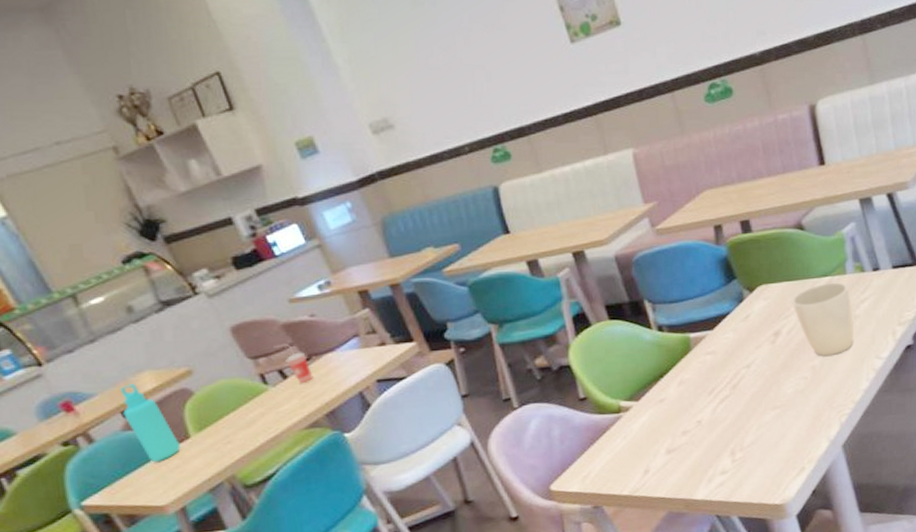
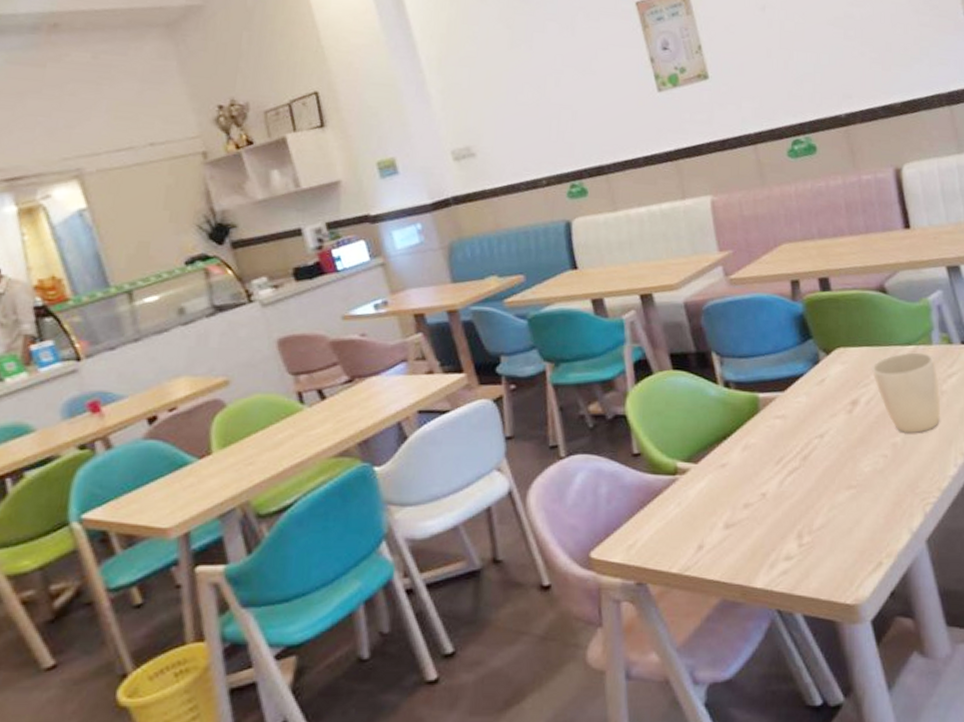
water bottle: present [120,383,181,462] -> none [148,389,200,477]
beverage cup: present [274,344,314,384] -> none [318,362,353,407]

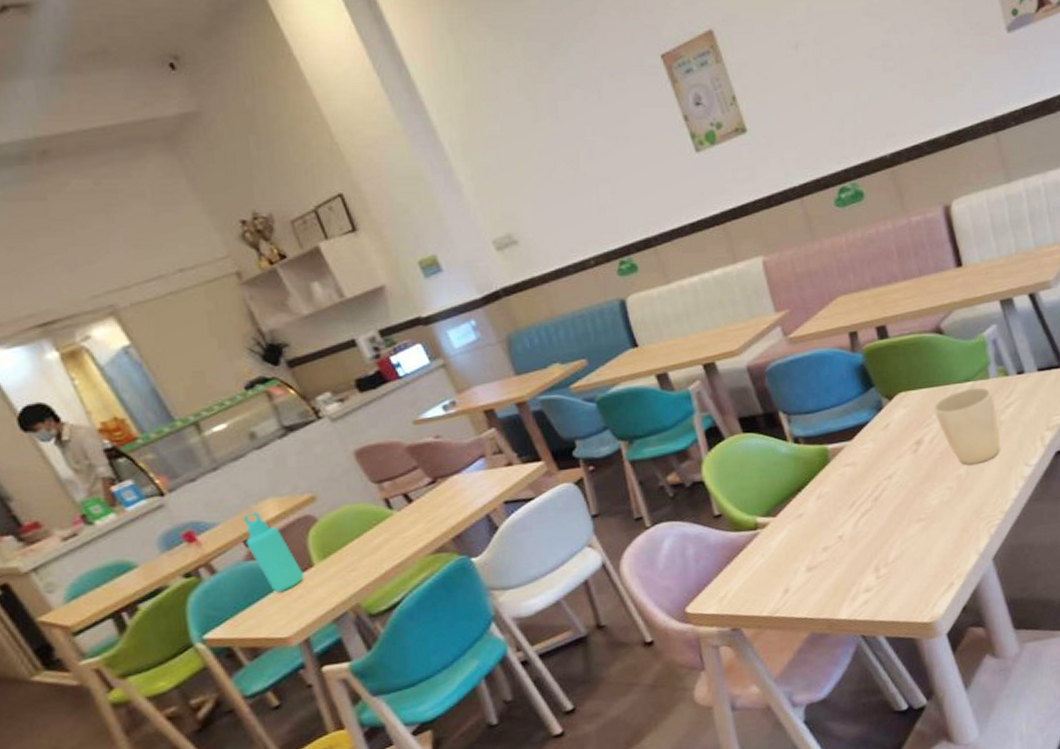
water bottle: none [148,389,200,477] -> present [243,511,304,592]

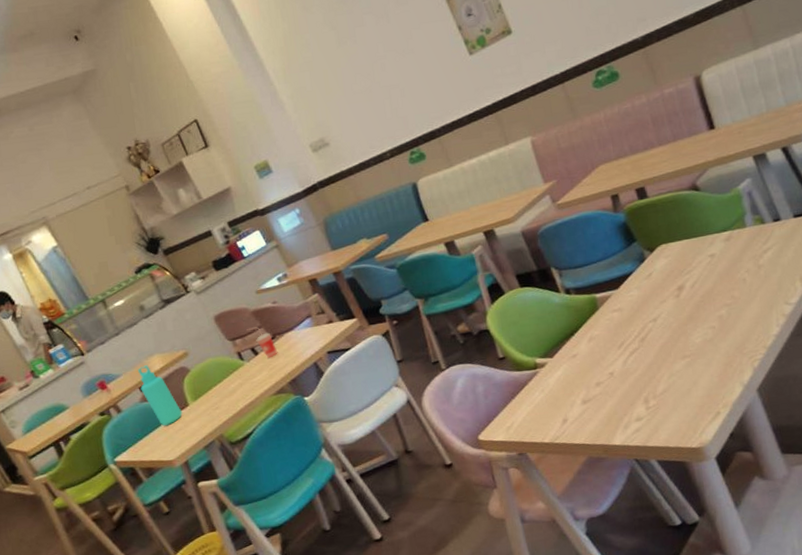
beverage cup: none [398,467,439,508] -> present [247,327,278,359]
cup: present [933,387,1000,464] -> none [693,235,760,306]

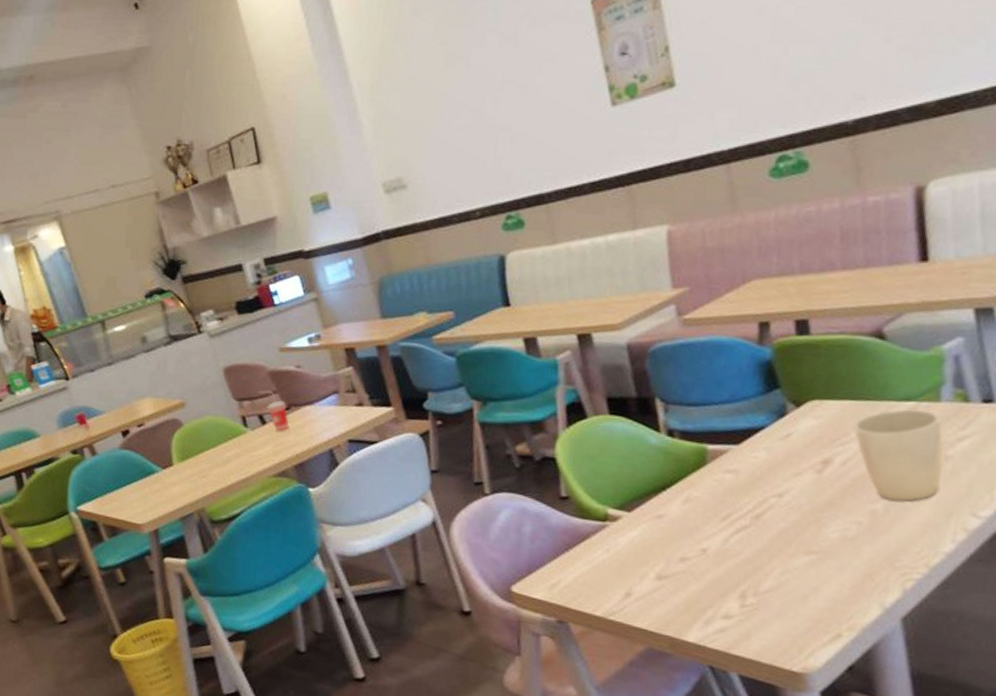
water bottle: present [138,365,182,426] -> none [123,407,164,483]
cup: none [693,235,760,306] -> present [854,409,944,501]

